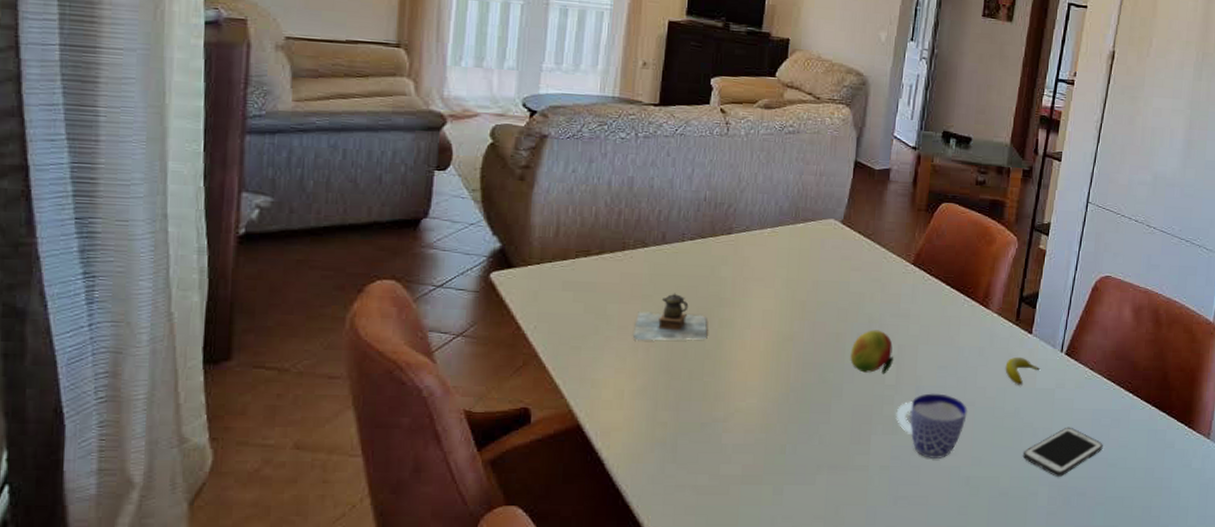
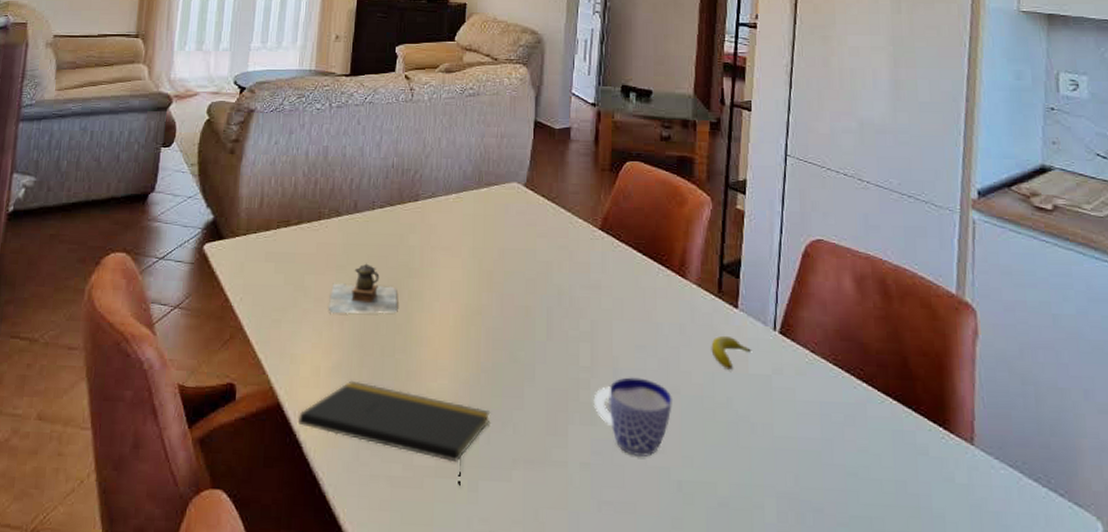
notepad: none [599,402,798,490] -> present [297,380,491,486]
fruit: present [850,330,894,374] -> none [541,303,588,354]
cell phone: present [1022,427,1103,477] -> none [741,423,838,486]

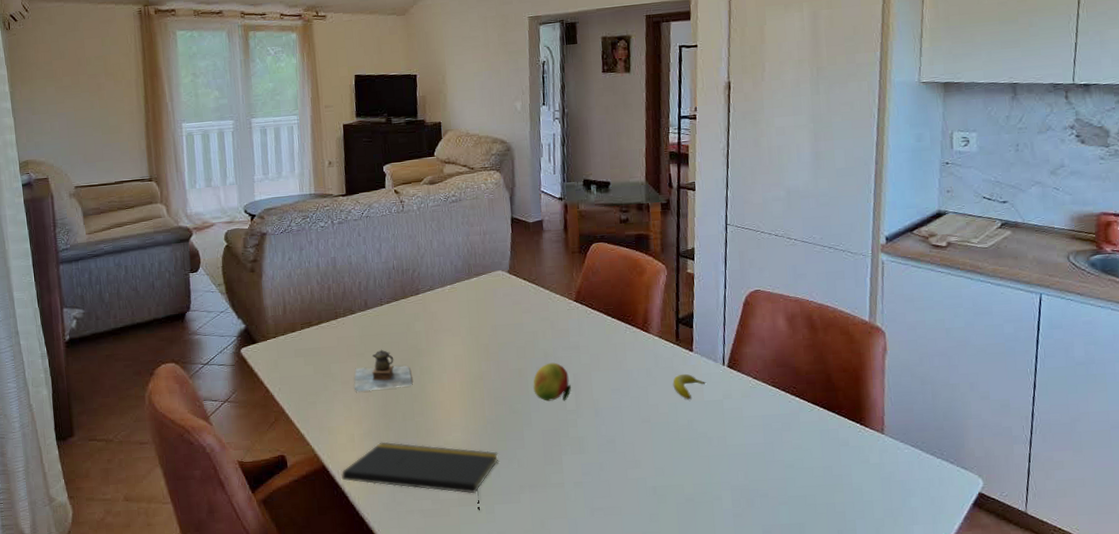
fruit: none [541,303,588,354] -> present [533,362,572,401]
cup: present [593,377,674,457] -> none [581,413,645,472]

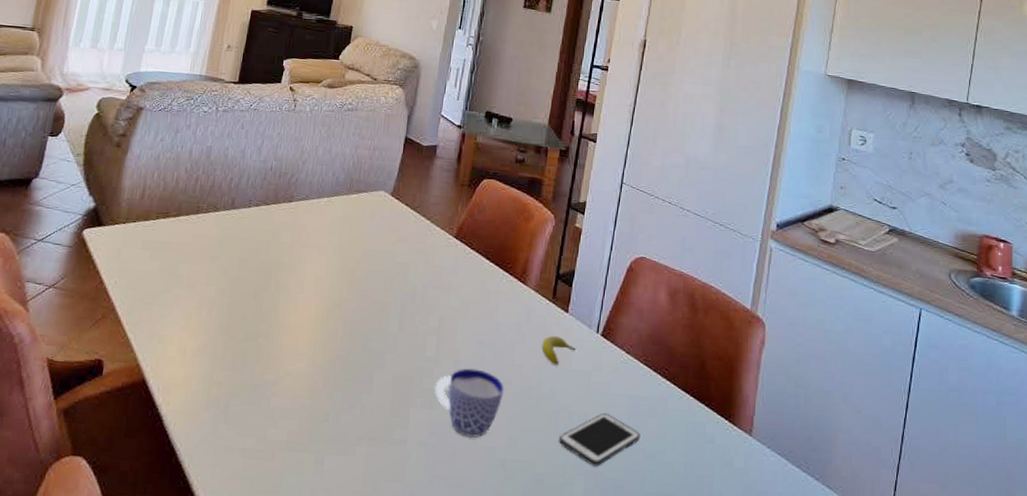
notepad: present [341,442,499,510] -> none [161,361,342,459]
teapot: present [353,349,413,392] -> none [198,256,266,302]
fruit: present [533,362,572,401] -> none [393,300,435,346]
cup: none [581,413,645,472] -> present [434,368,505,438]
cell phone: none [701,433,778,481] -> present [558,412,640,467]

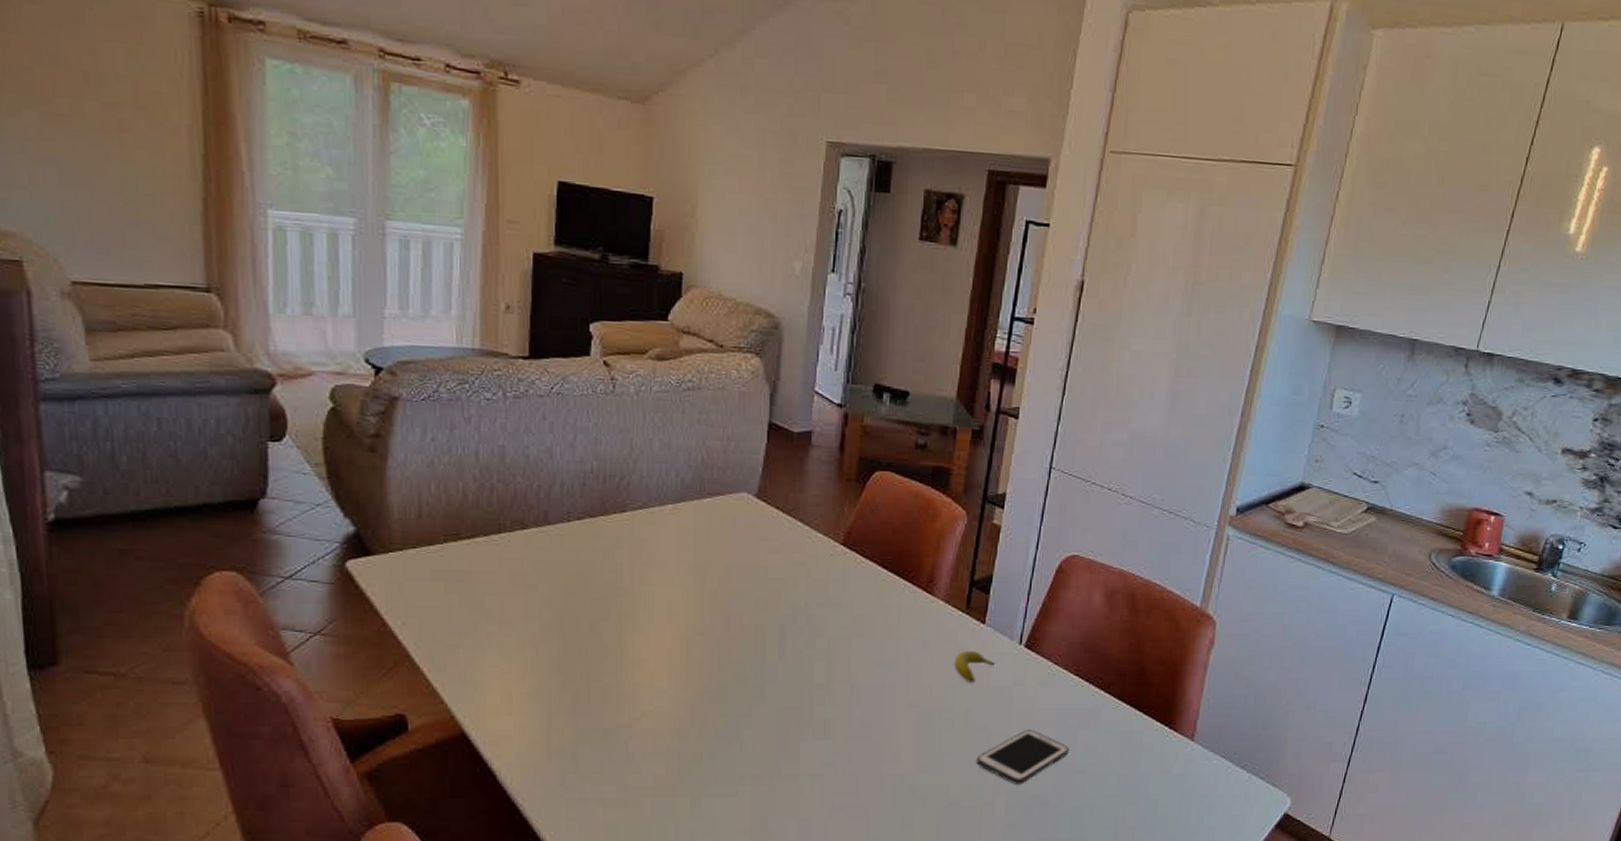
cup: present [434,368,505,438] -> none [828,693,912,766]

